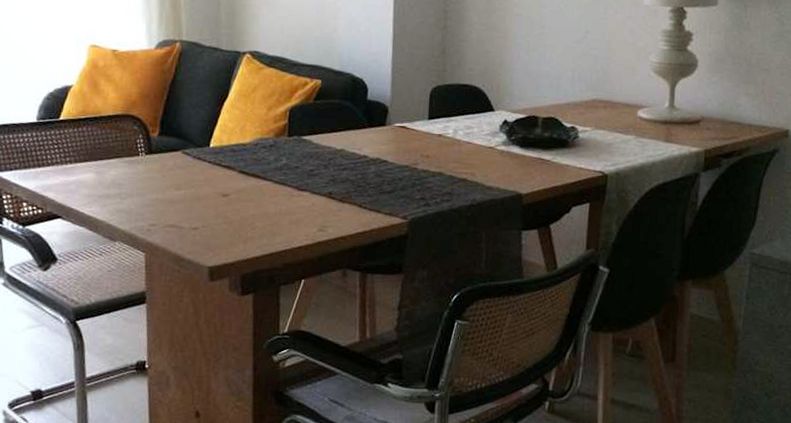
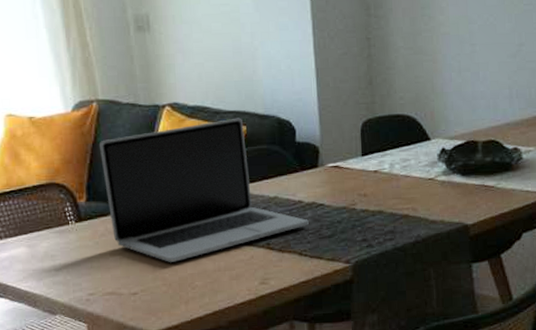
laptop: none [178,71,371,202] -> present [100,117,309,262]

